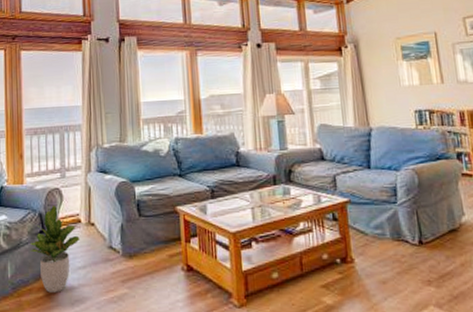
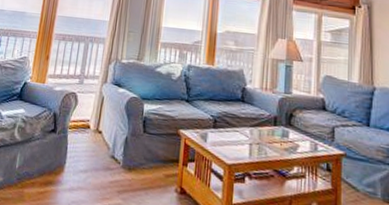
potted plant: present [29,204,80,293] -> none [39,107,86,191]

